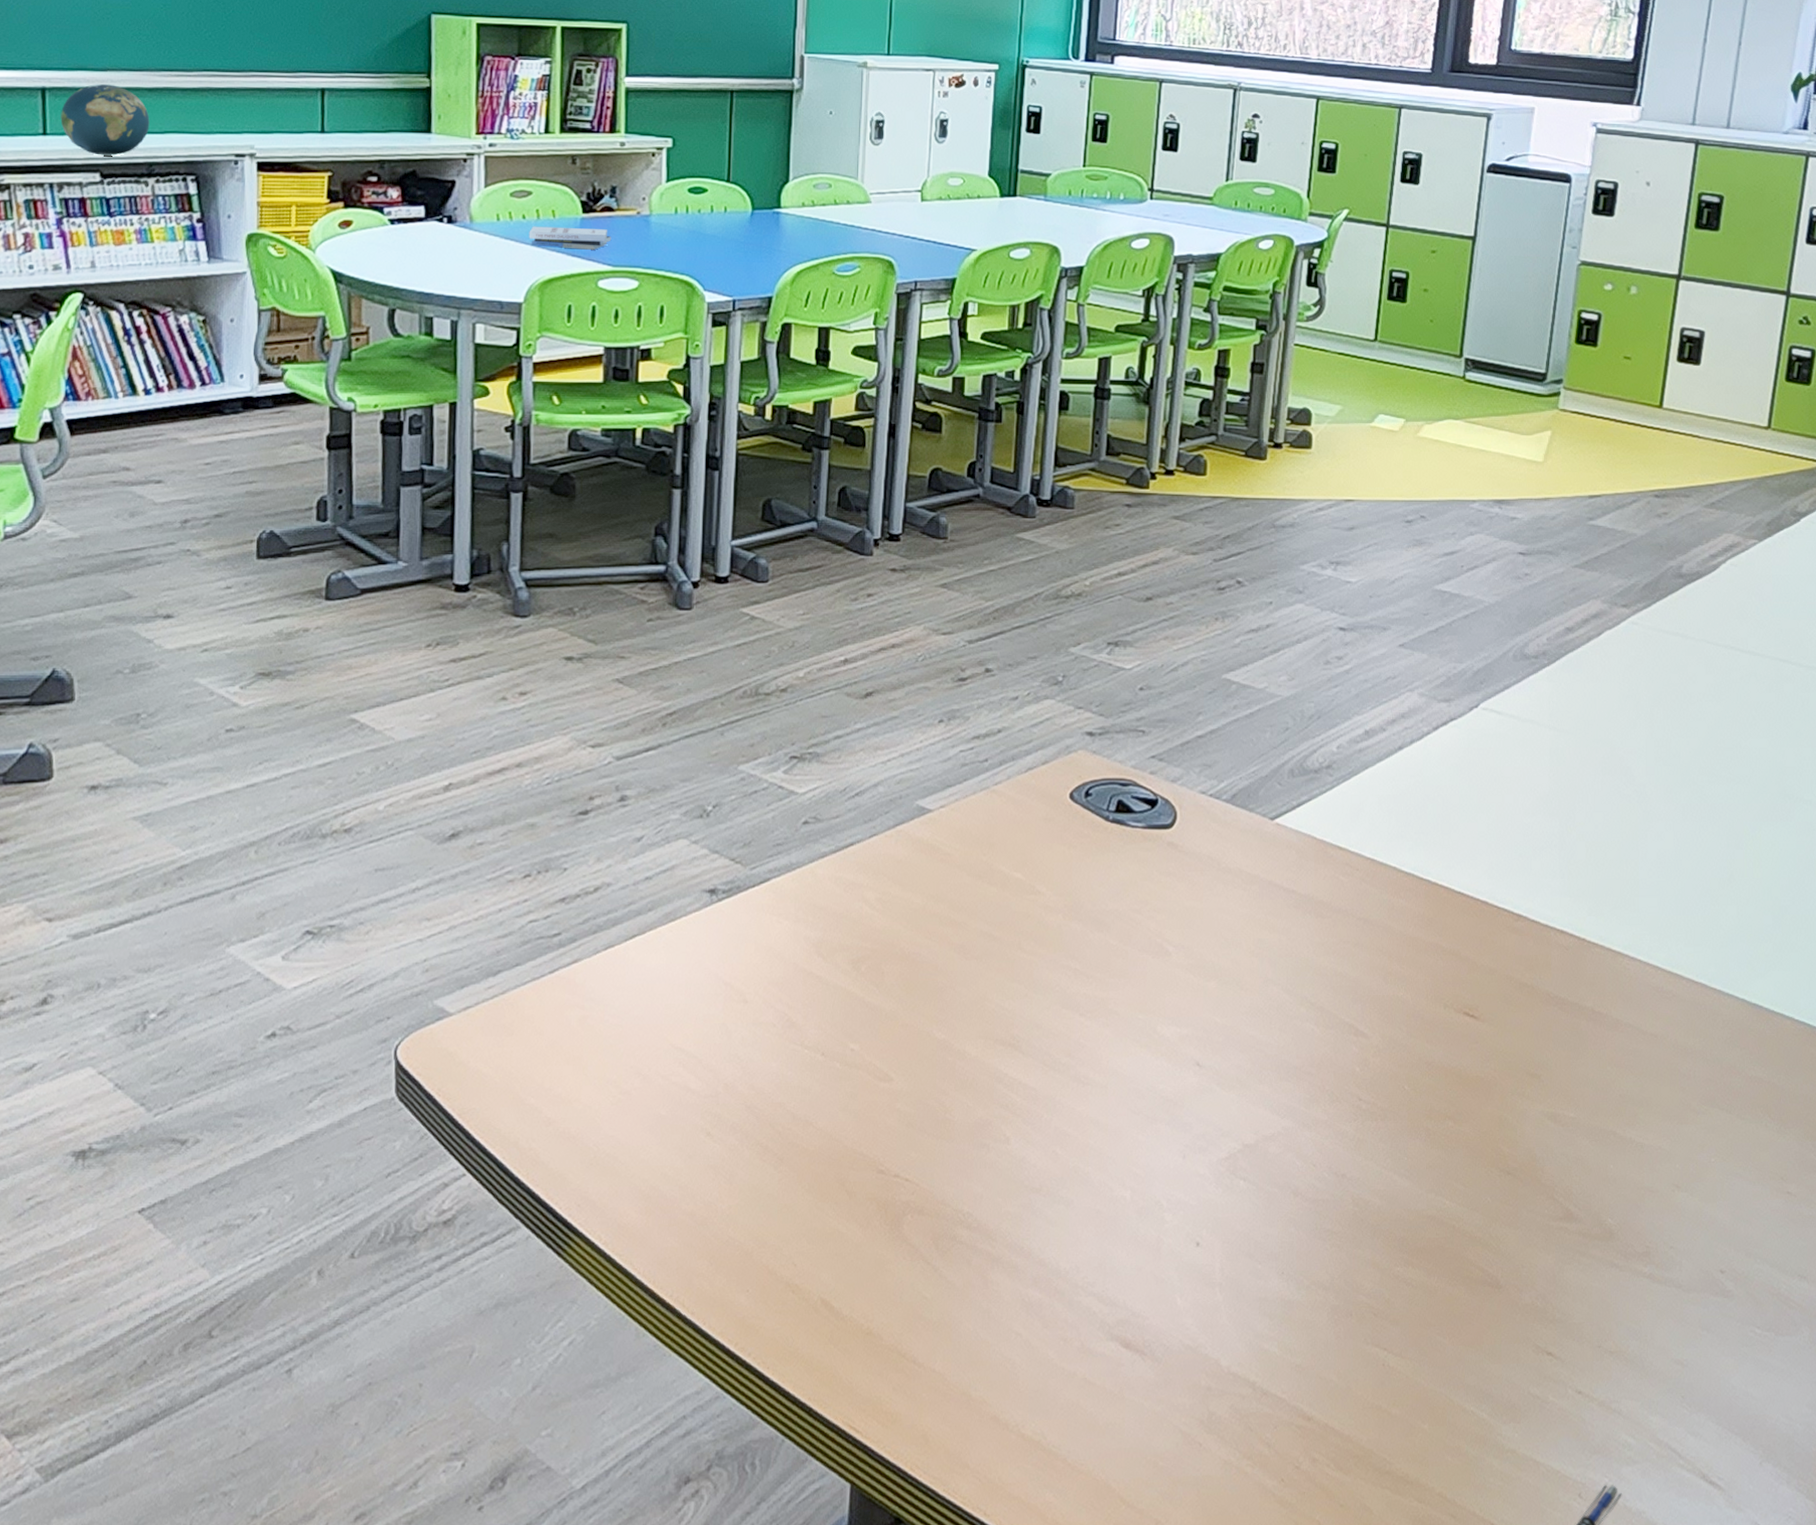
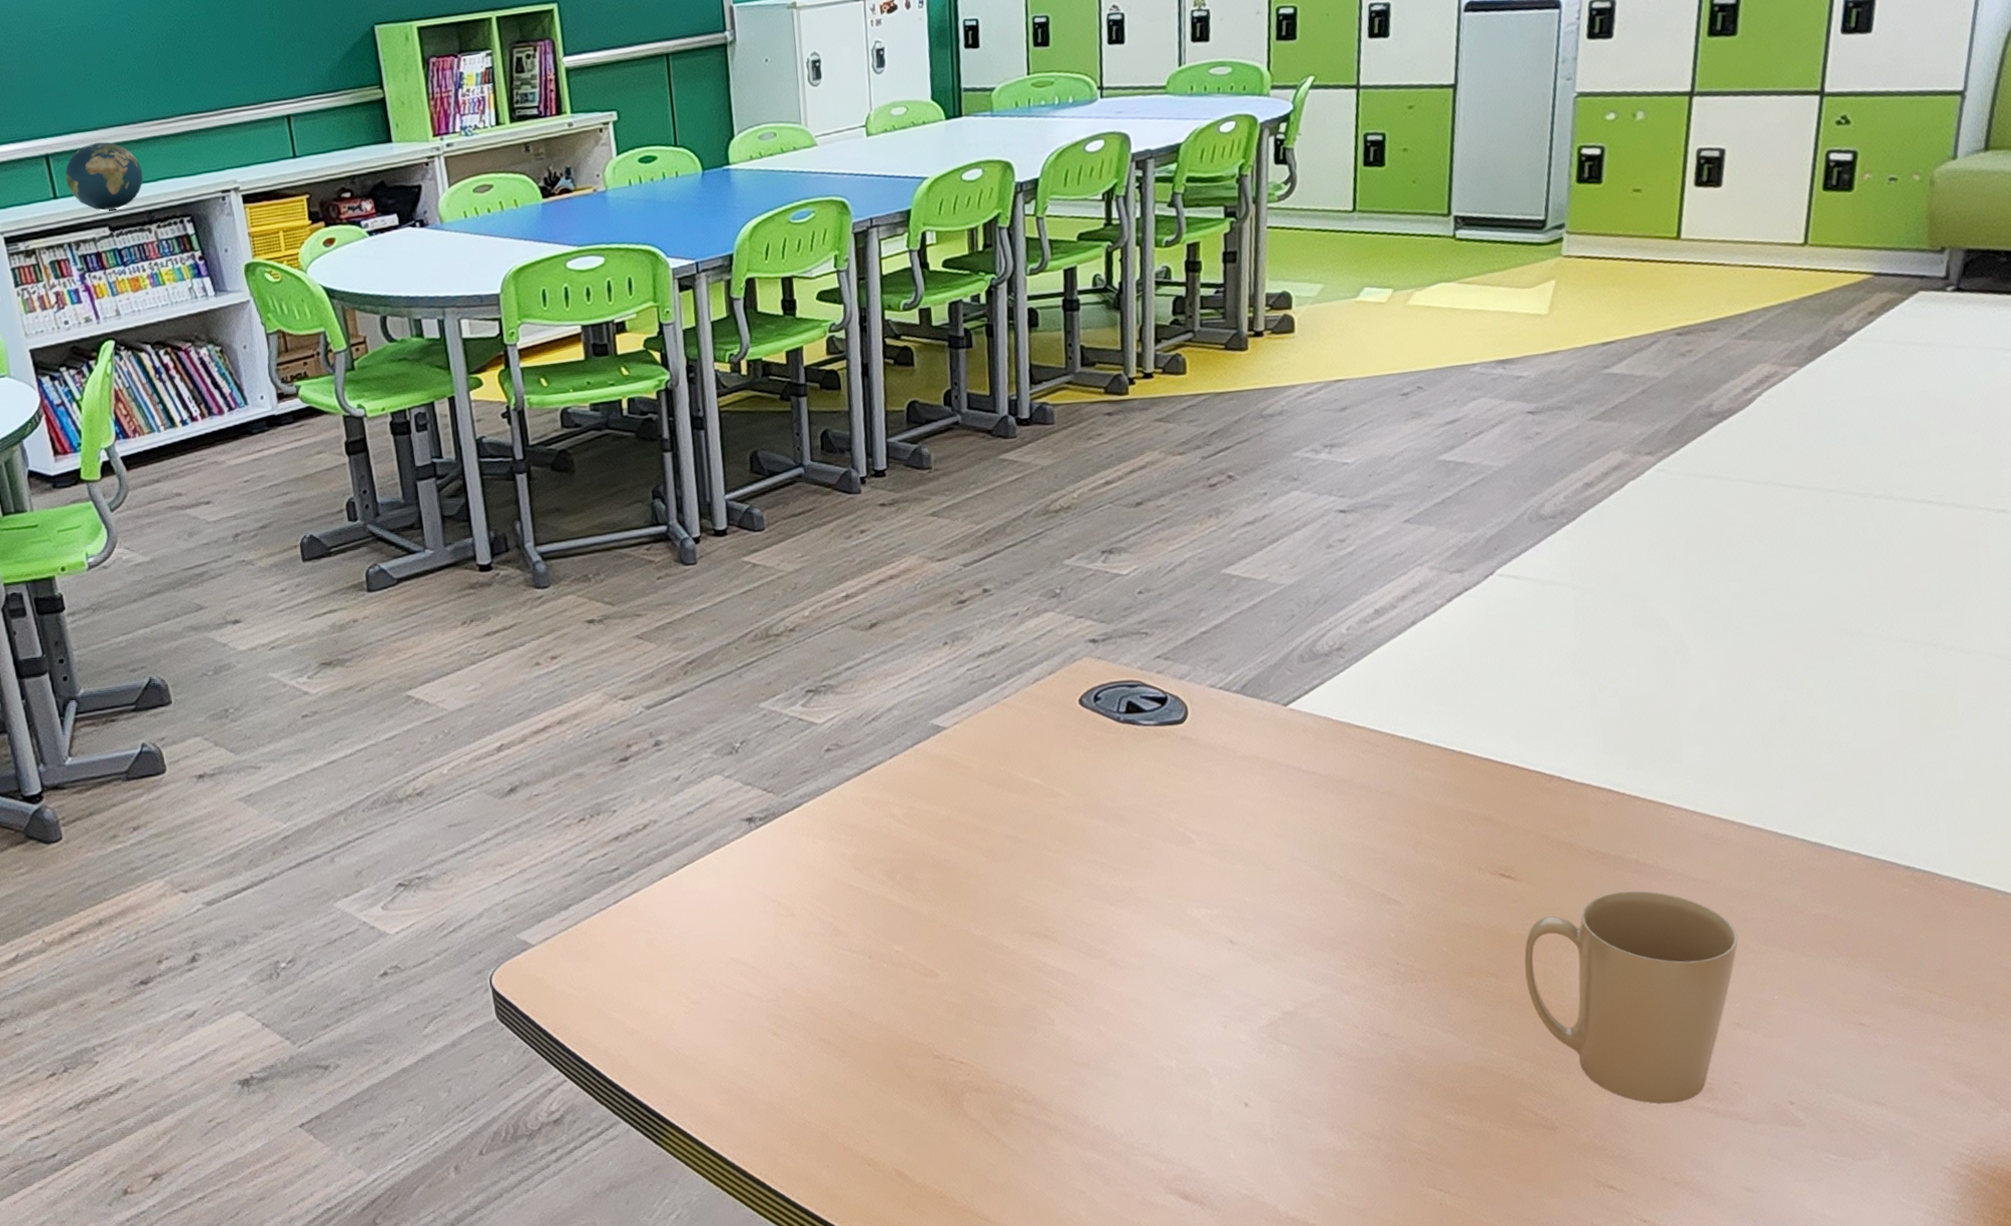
books: present [528,226,612,250] -> none [495,211,573,237]
mug: none [1482,1039,1681,1266] -> present [1524,890,1738,1104]

